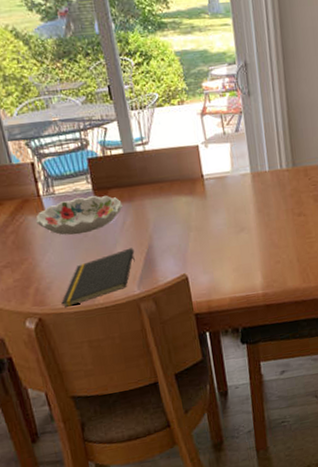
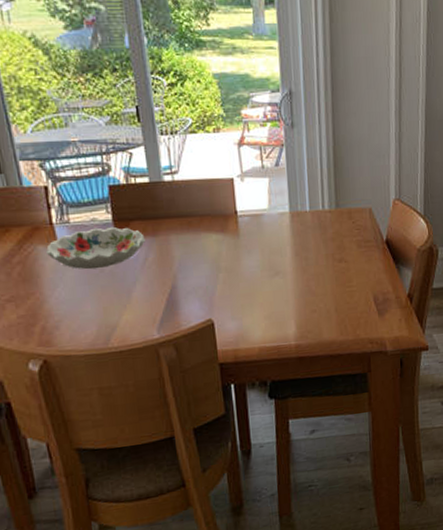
notepad: present [61,247,135,308] -> none [70,287,156,350]

